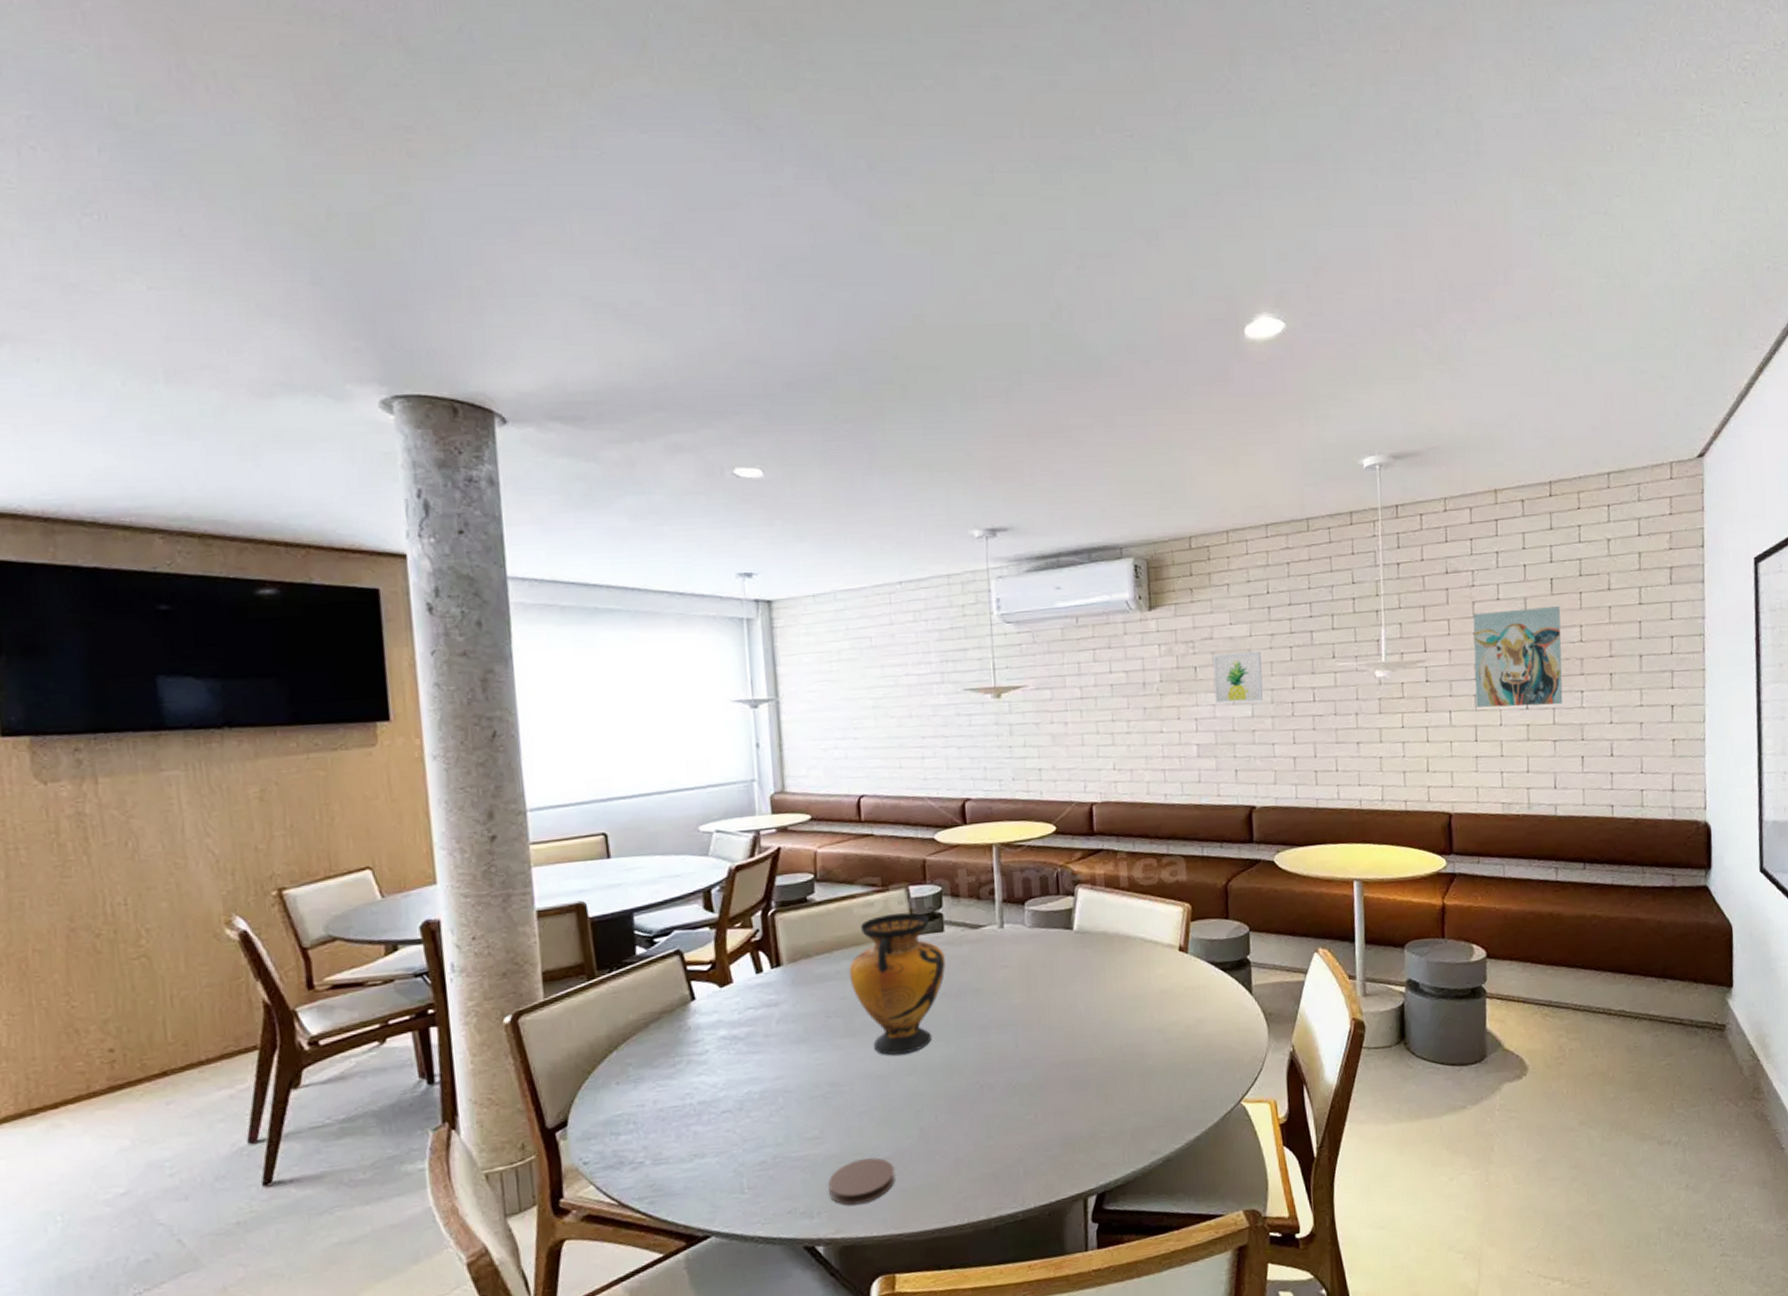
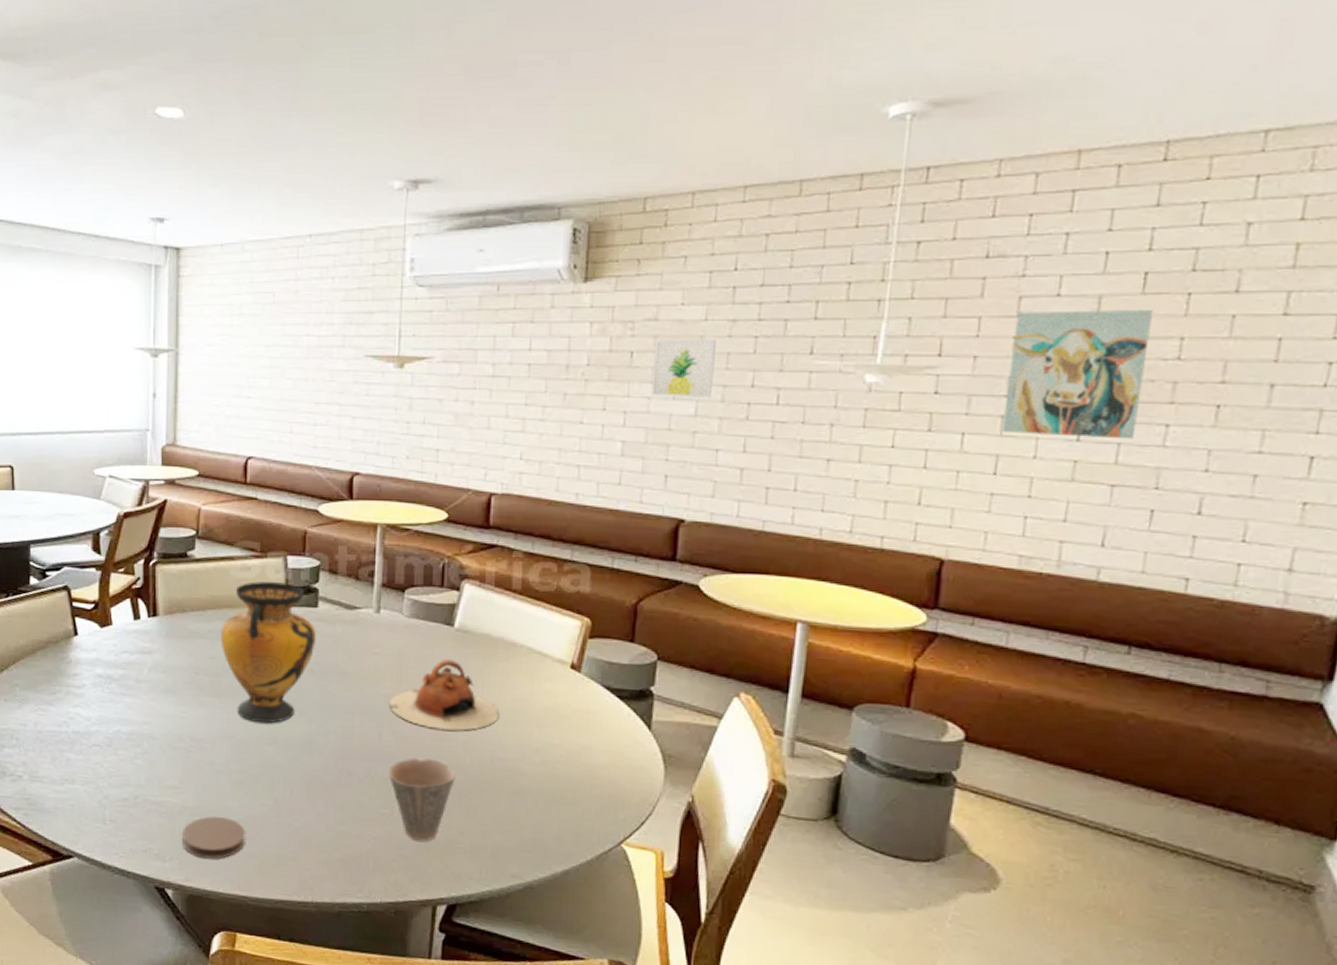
teapot: none [1021,961,1123,1029] -> present [388,659,499,731]
cup: none [1028,1057,1091,1139] -> present [388,758,455,842]

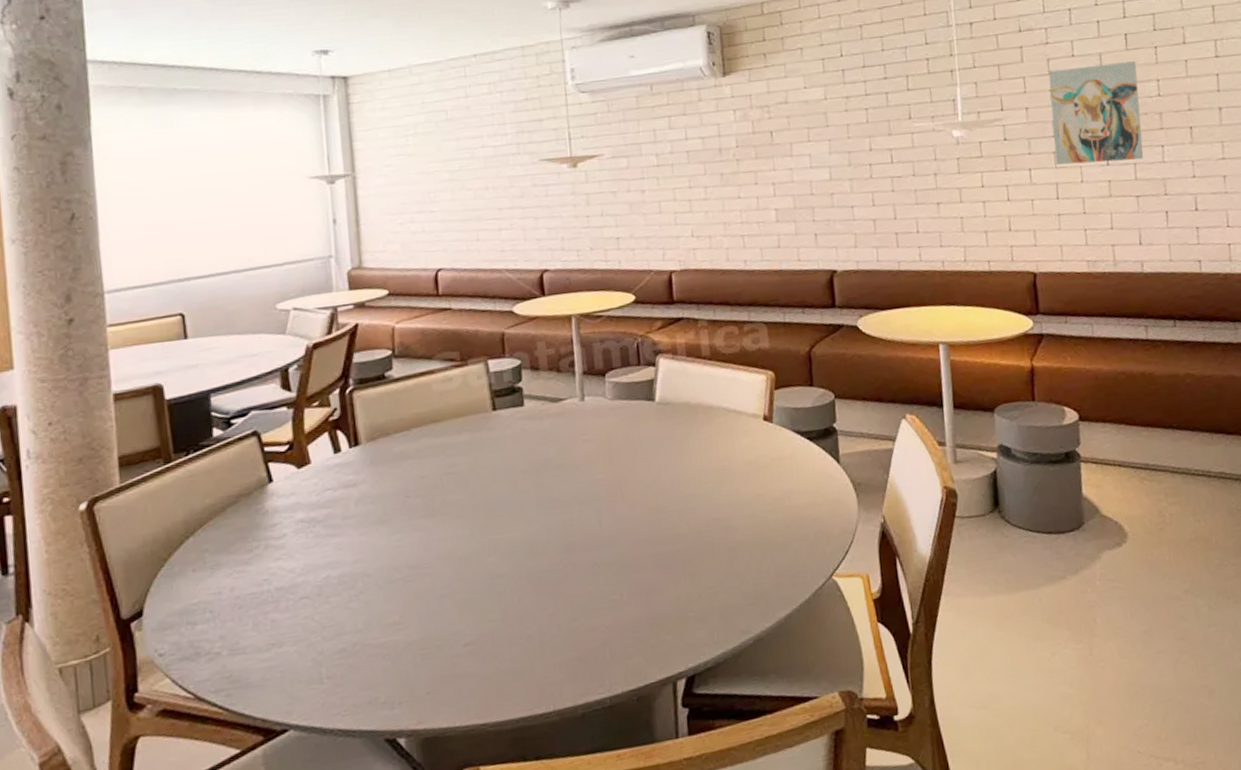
coaster: present [181,816,245,859] -> none [409,643,478,694]
vase: present [220,581,316,724] -> none [428,386,526,535]
teapot: present [388,659,499,731] -> none [604,433,708,504]
cup: present [388,758,455,842] -> none [612,533,677,620]
wall art: present [650,339,716,399] -> none [788,114,841,168]

